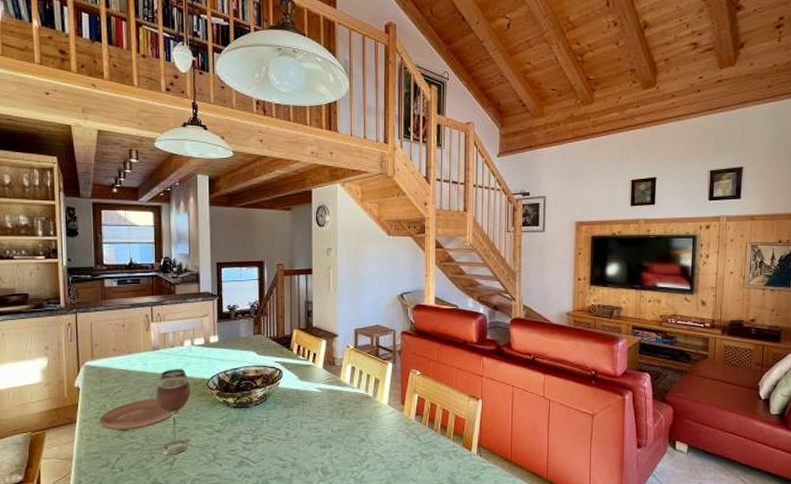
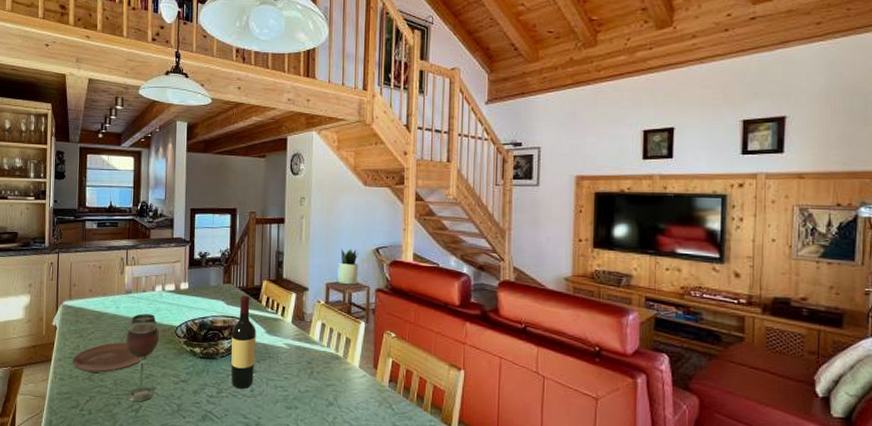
wine bottle: none [264,345,289,433] -> present [231,295,256,389]
planter: none [364,295,386,329] -> present [336,248,360,285]

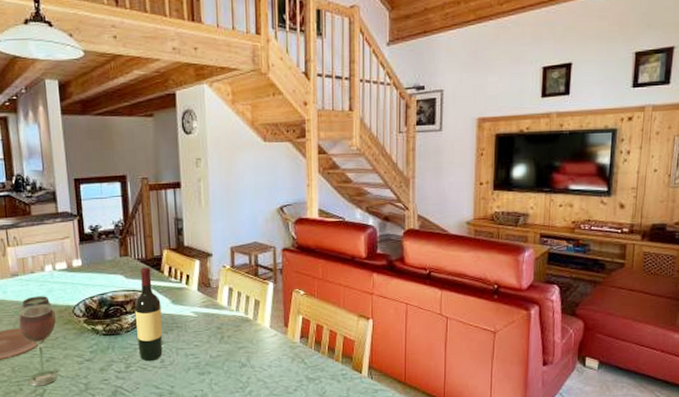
planter: present [336,248,360,285] -> none [241,209,265,247]

